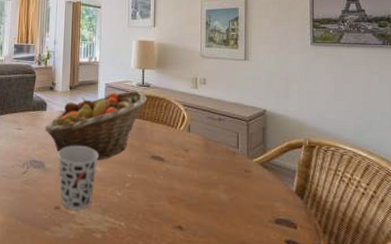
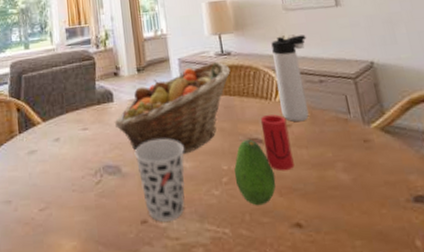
fruit: none [137,156,168,209] -> present [234,139,276,206]
cup: none [164,140,186,185] -> present [260,114,295,171]
thermos bottle: none [183,79,215,149] -> present [271,35,309,122]

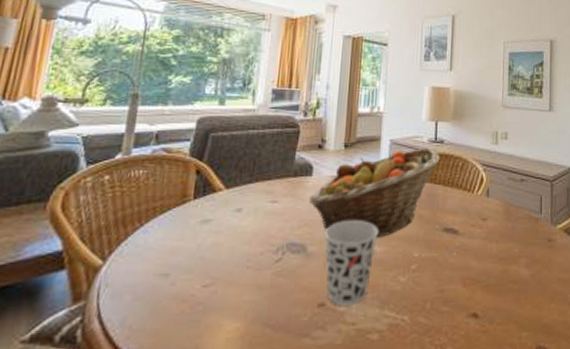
fruit: present [234,139,276,206] -> none [424,229,463,295]
cup: present [260,114,295,171] -> none [458,207,483,263]
thermos bottle: present [271,35,309,122] -> none [481,133,517,217]

